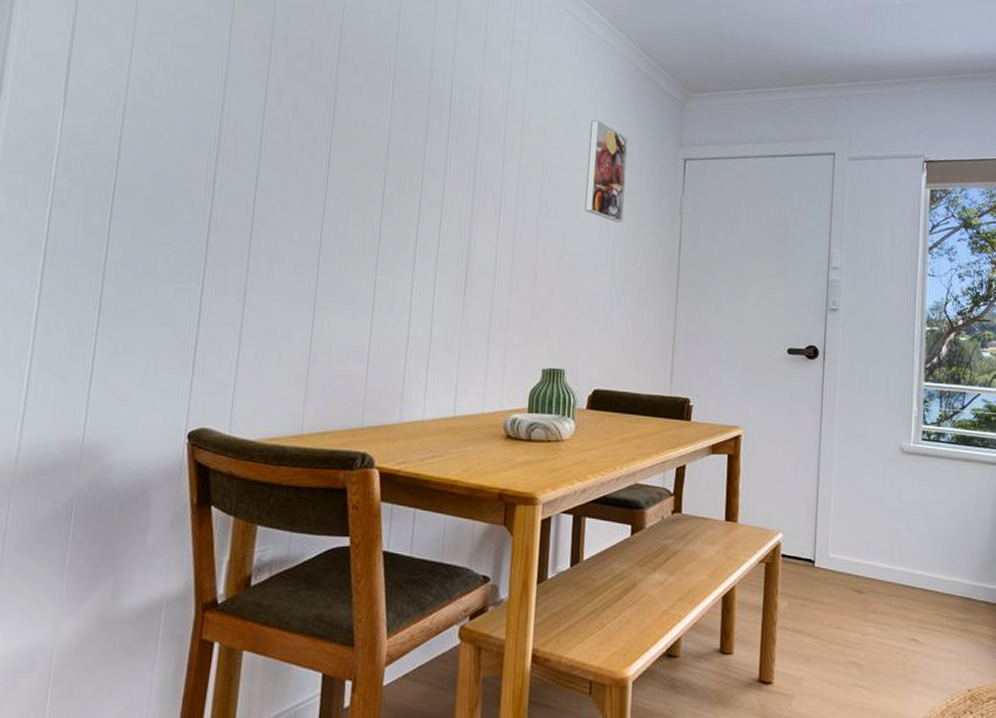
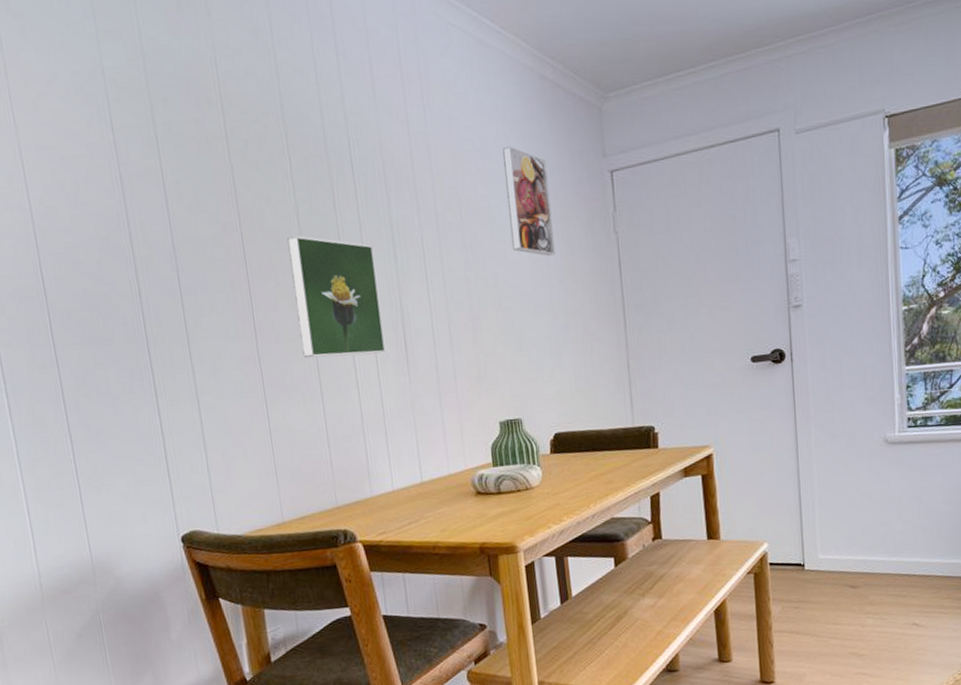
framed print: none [363,158,454,283] -> present [287,235,386,359]

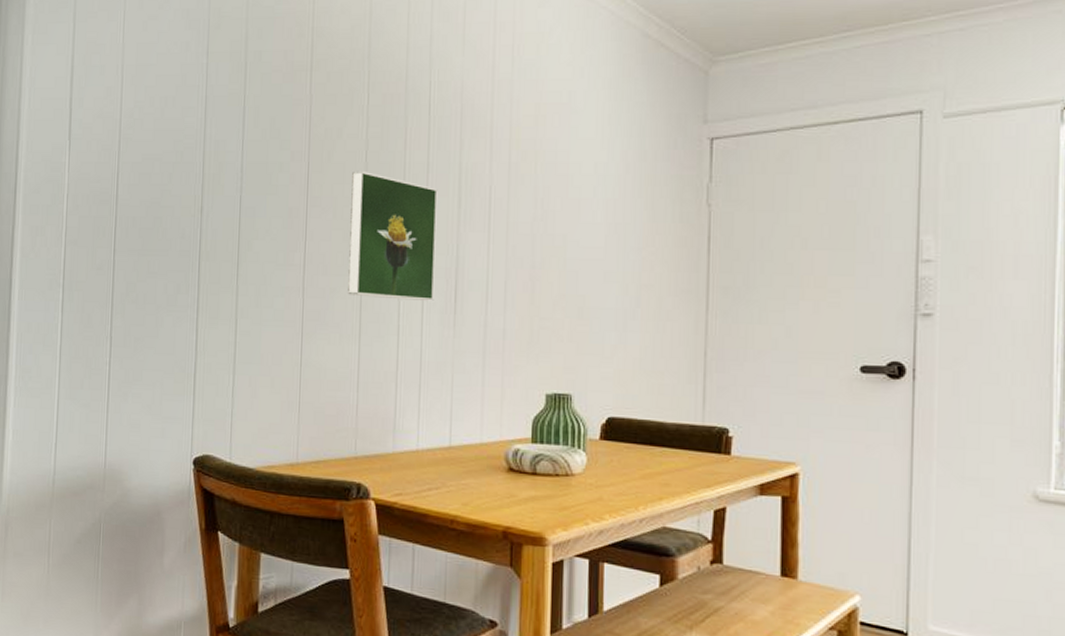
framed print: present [503,146,555,256] -> none [587,102,638,221]

